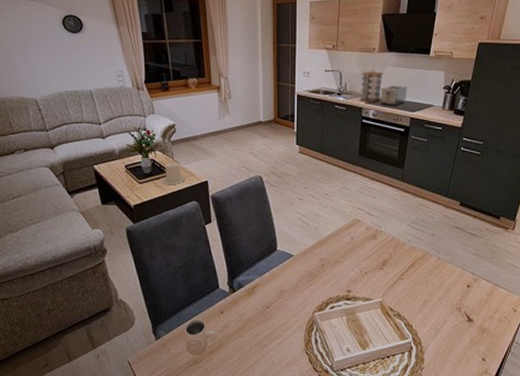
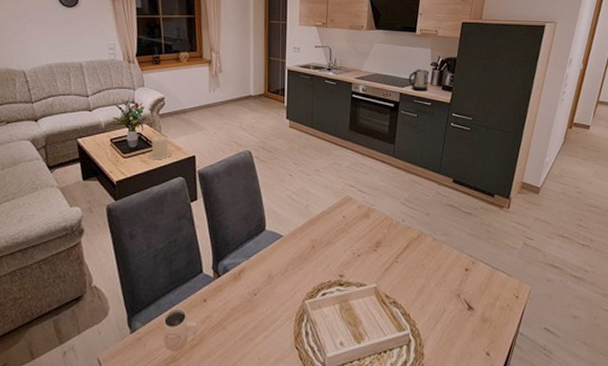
spice rack: present [360,68,384,102] -> none [349,44,373,78]
toaster: present [381,85,407,106] -> none [370,61,396,82]
kettle: none [420,93,441,116] -> present [408,69,429,92]

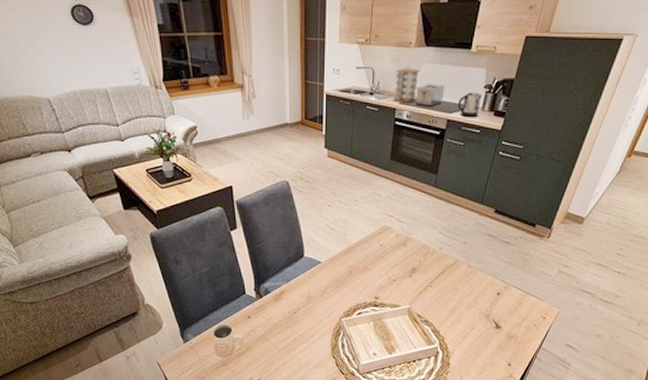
candle: present [148,135,172,159] -> none [185,166,209,189]
spice rack: none [349,44,373,78] -> present [393,64,421,103]
toaster: none [370,61,396,82] -> present [415,84,445,107]

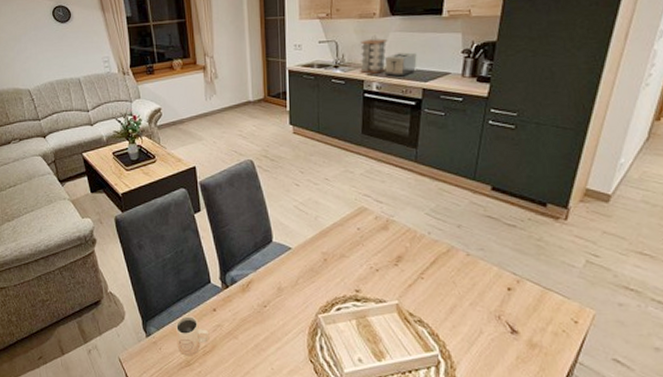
kettle: present [457,92,482,118] -> none [433,58,460,86]

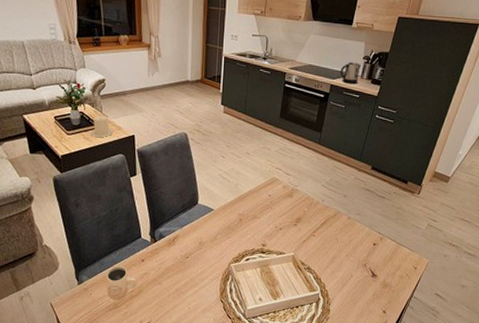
candle: none [149,147,172,171] -> present [90,115,113,137]
spice rack: present [360,35,388,74] -> none [284,35,308,68]
toaster: present [384,52,417,77] -> none [303,53,329,73]
kettle: none [433,58,460,86] -> present [340,62,361,85]

